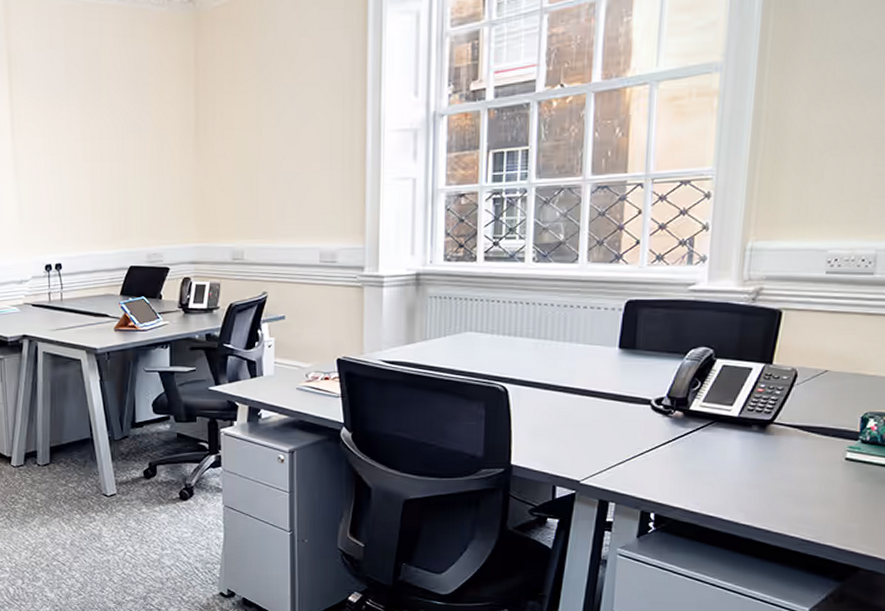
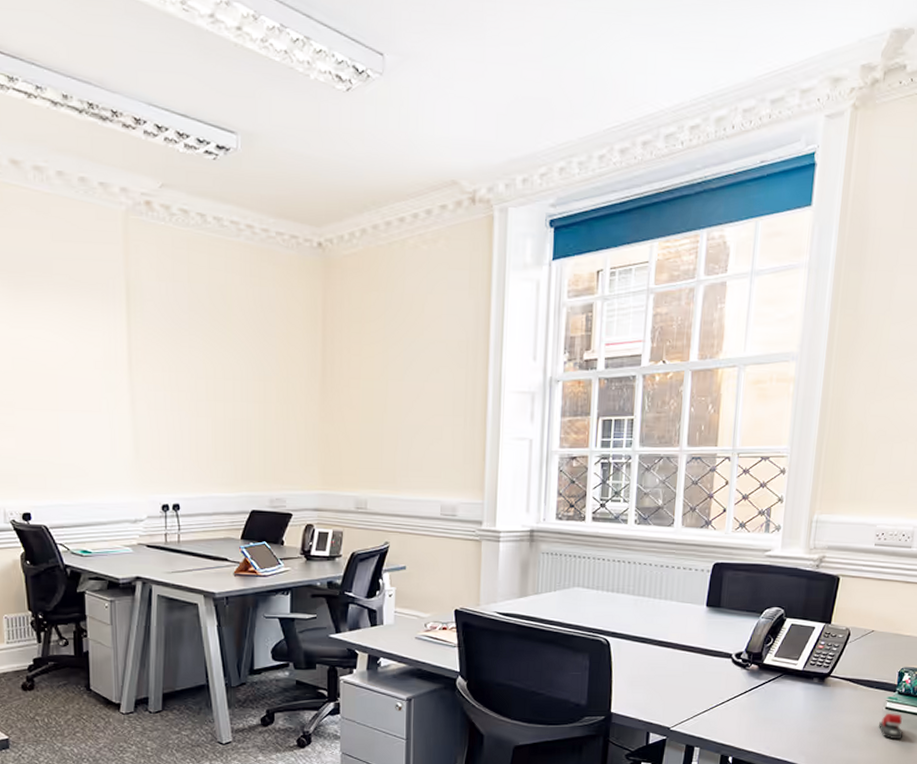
stapler: none [837,465,870,495] -> present [879,714,904,740]

